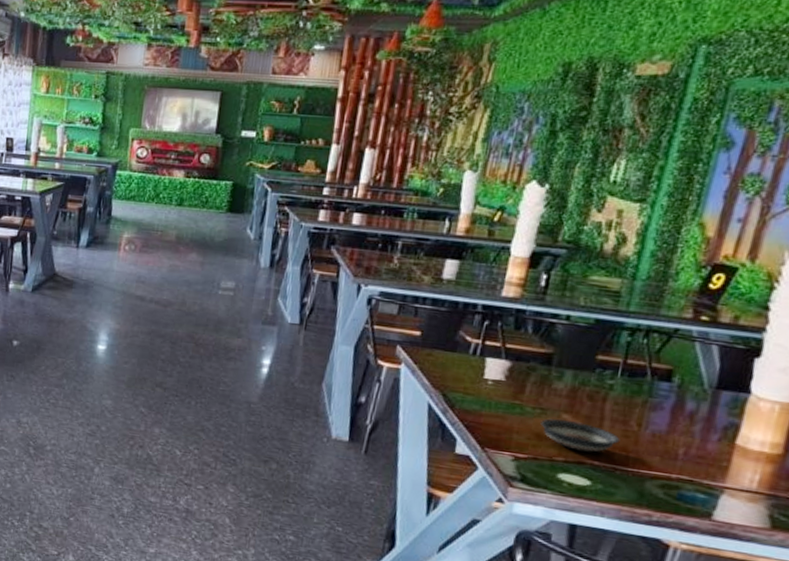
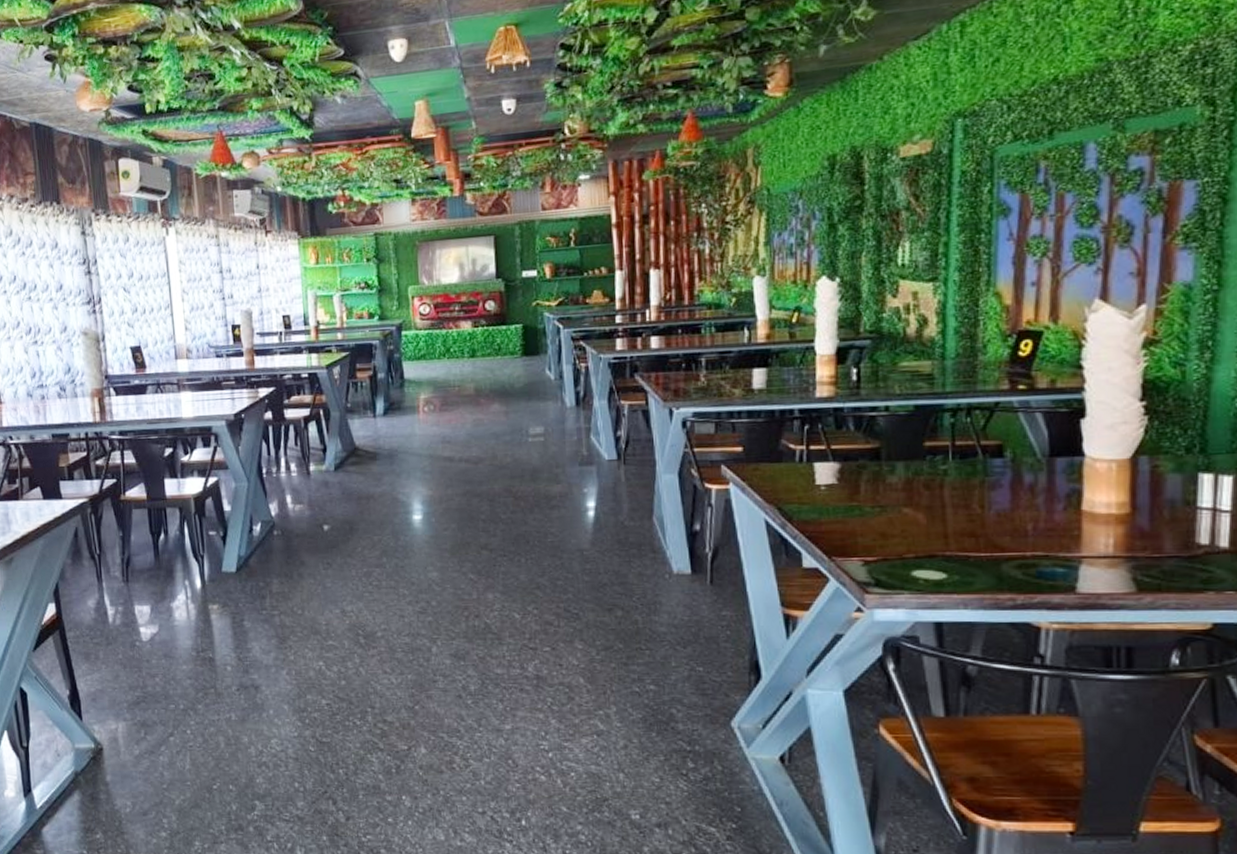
saucer: present [540,418,620,452] -> none [883,514,966,544]

